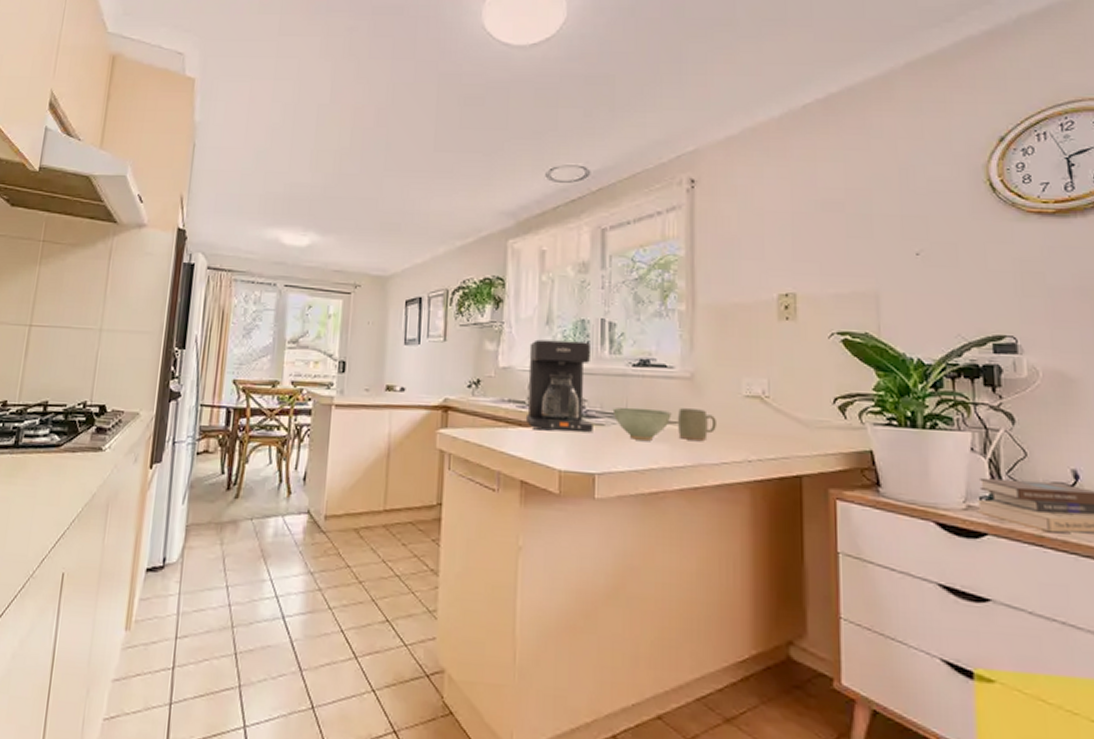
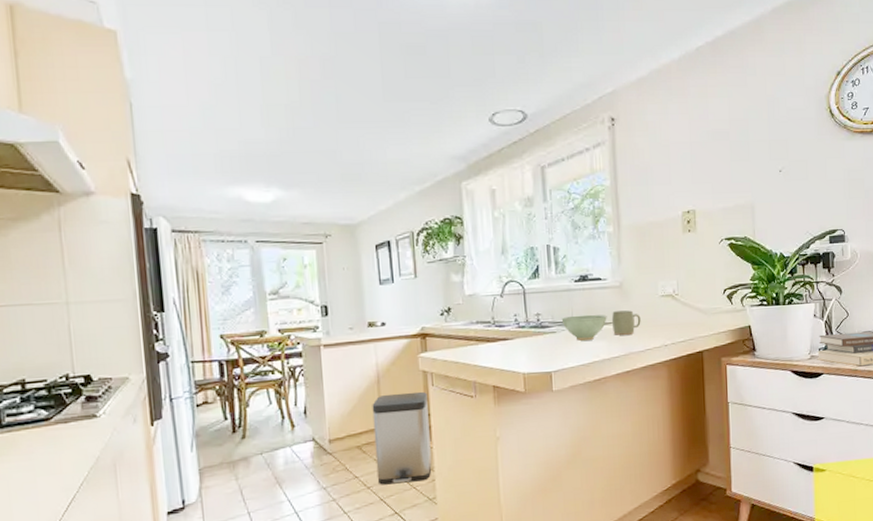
pedal bin: none [371,471,442,586] -> present [372,391,432,485]
coffee maker: present [525,339,593,433] -> none [489,266,548,343]

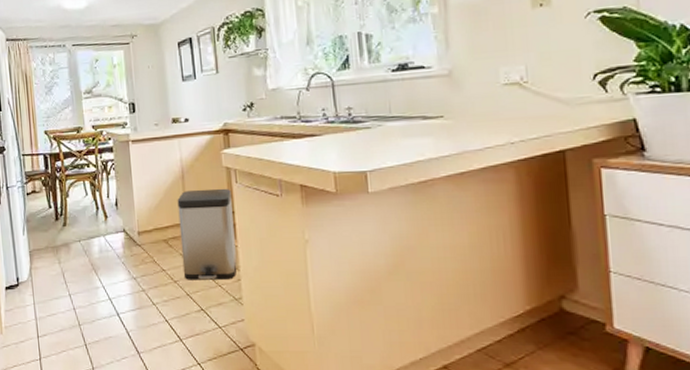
bowl: present [561,314,607,341] -> none [377,107,434,137]
mug: present [611,310,641,335] -> none [438,102,478,131]

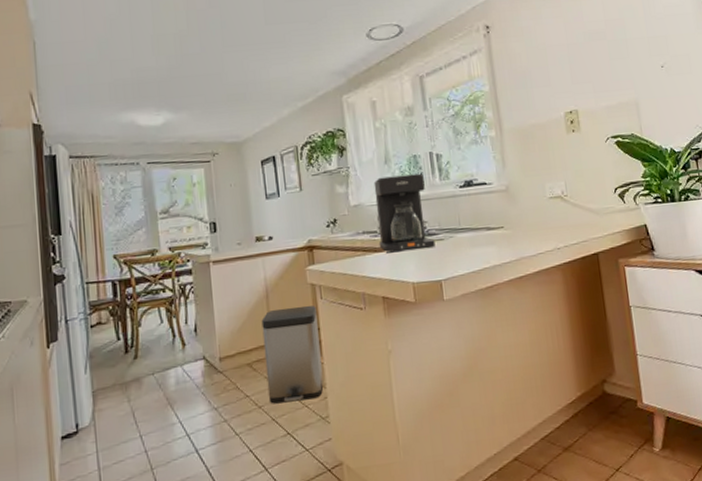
coffee maker: none [294,55,361,140] -> present [373,173,436,253]

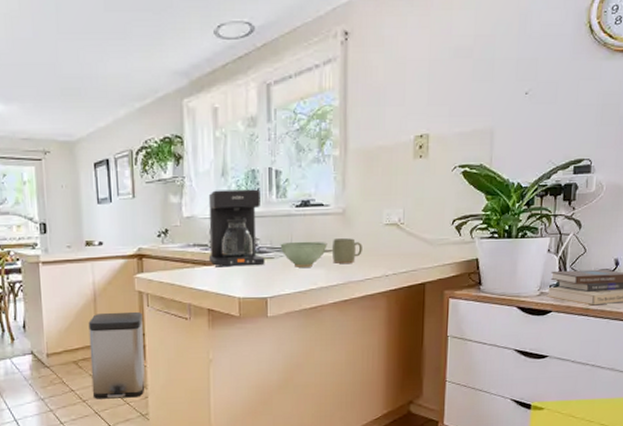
bowl: none [448,219,496,247] -> present [280,241,327,267]
mug: none [499,214,531,240] -> present [331,238,362,263]

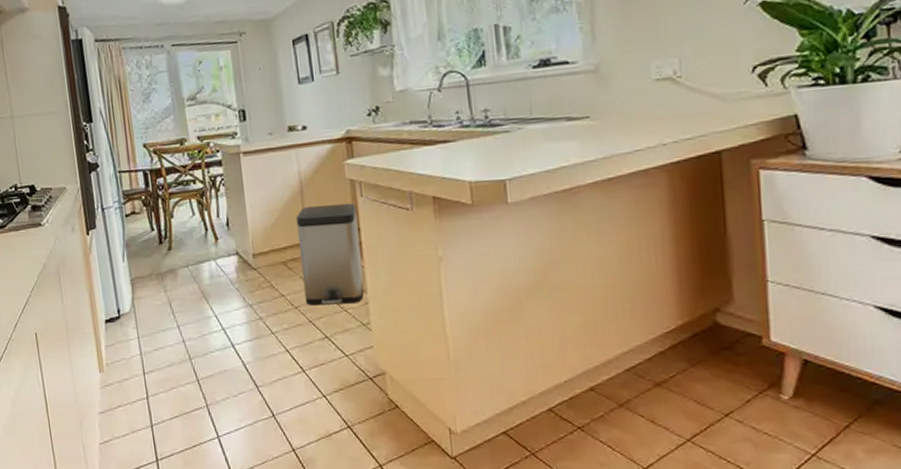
coffee maker: present [208,189,265,267] -> none [423,51,499,147]
bowl: present [280,241,327,267] -> none [516,107,579,141]
mug: present [331,238,362,263] -> none [584,100,627,133]

